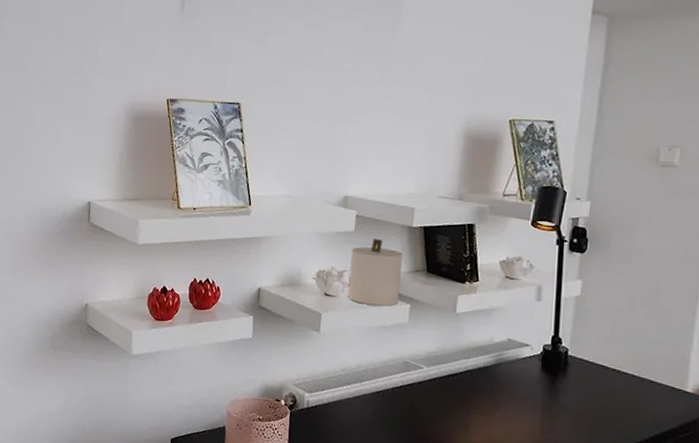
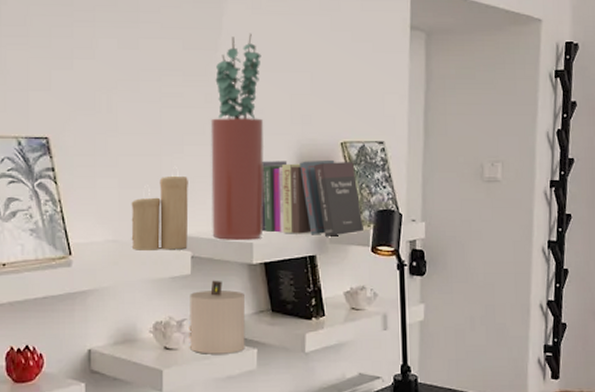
candle: none [303,133,359,209] -> present [131,166,189,250]
vase: none [377,15,438,205] -> present [210,33,264,240]
books: none [424,133,526,208] -> present [261,159,363,237]

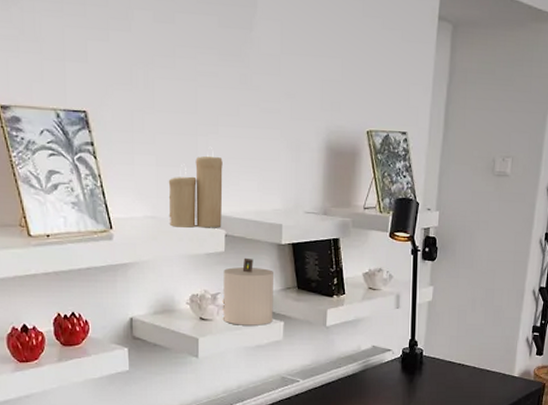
vase: present [210,33,264,240] -> none [244,13,295,221]
books: present [261,159,363,237] -> none [291,145,384,221]

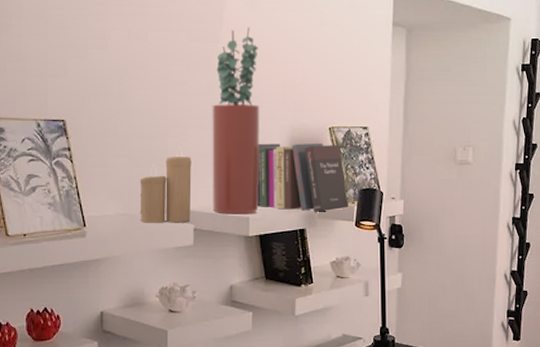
candle: present [223,257,273,326] -> none [192,250,242,317]
vase: none [244,13,295,221] -> present [212,27,260,214]
books: none [291,145,384,221] -> present [257,143,348,212]

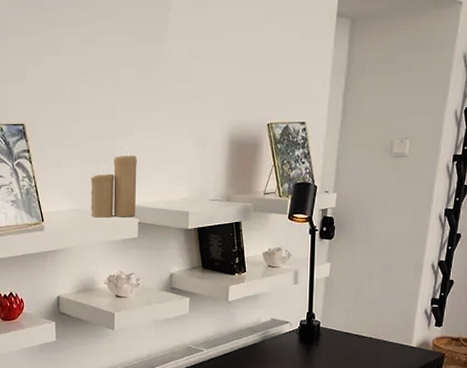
vase: present [212,27,260,214] -> none [156,26,202,209]
books: present [257,143,348,212] -> none [197,139,283,206]

